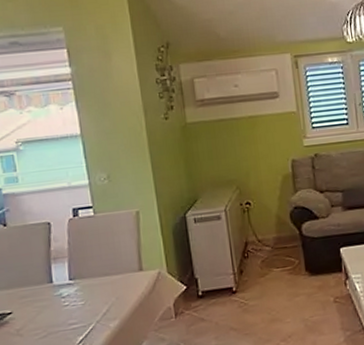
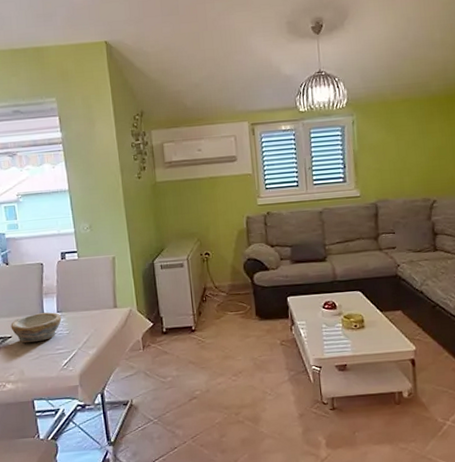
bowl: none [10,280,75,319] -> present [10,312,62,343]

